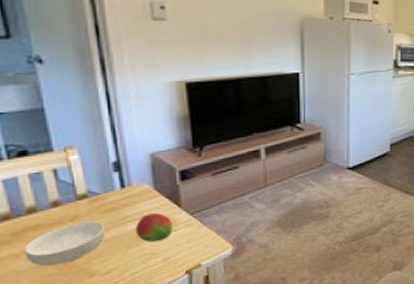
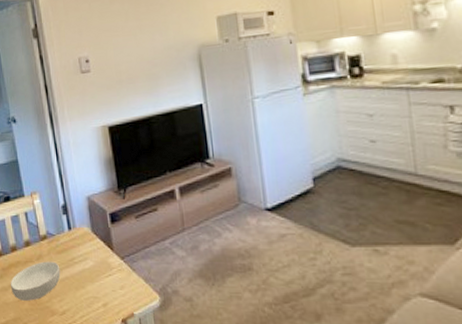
fruit: present [135,213,172,242] -> none [80,256,108,285]

